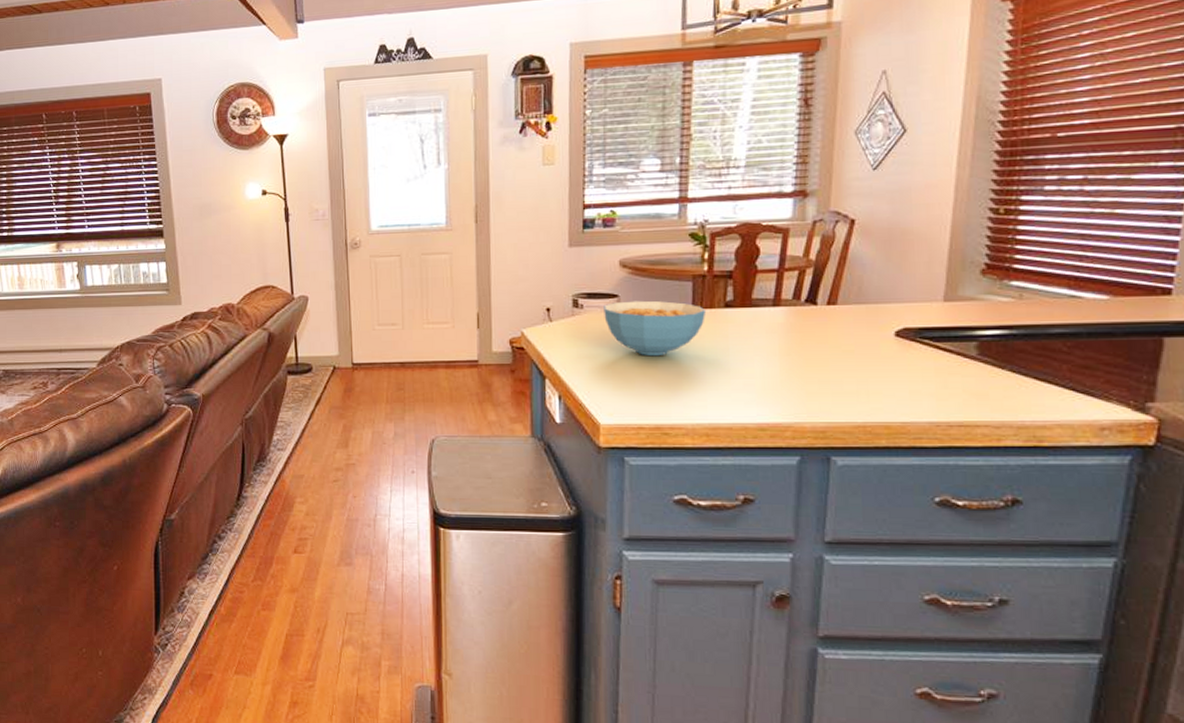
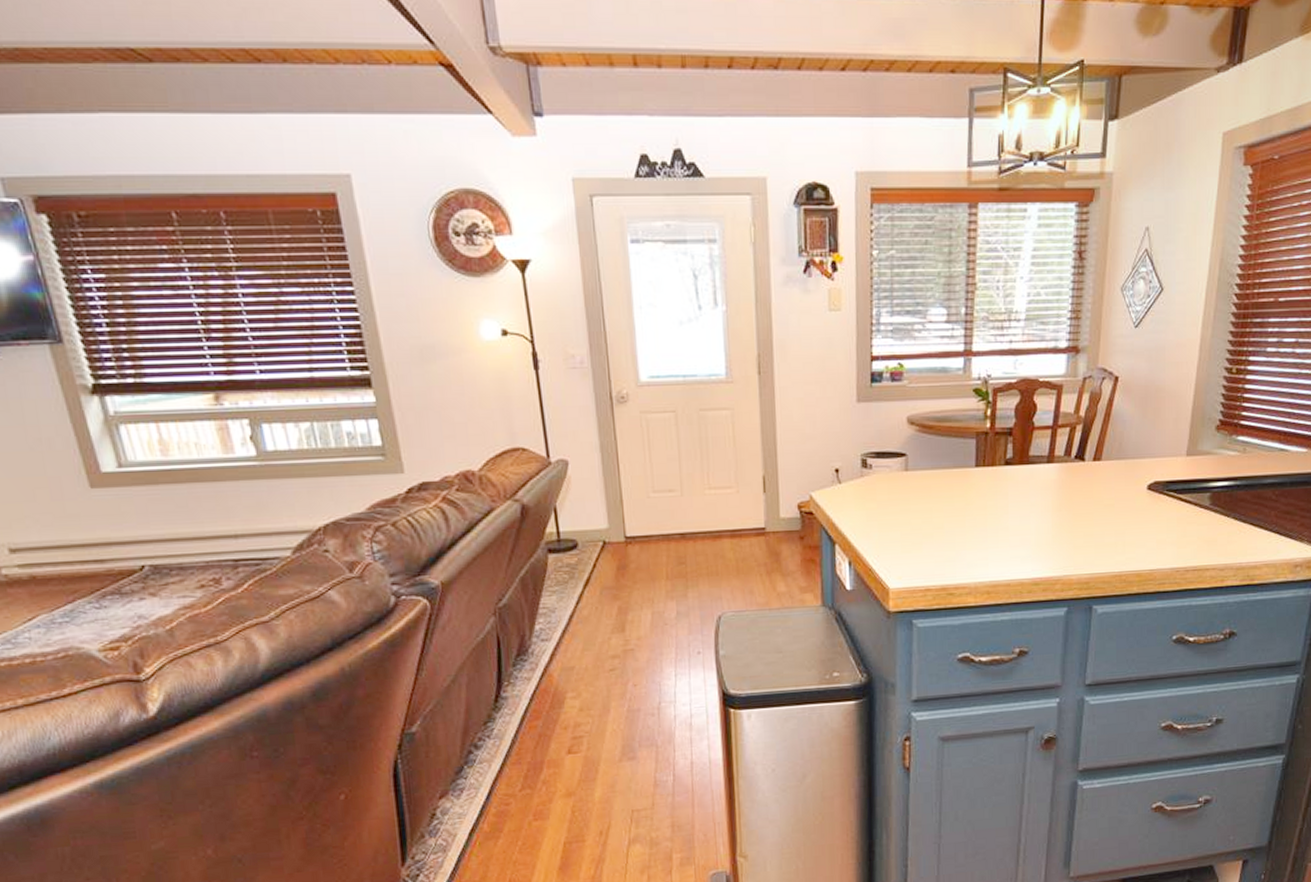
cereal bowl: present [604,300,707,357] -> none [892,459,989,517]

